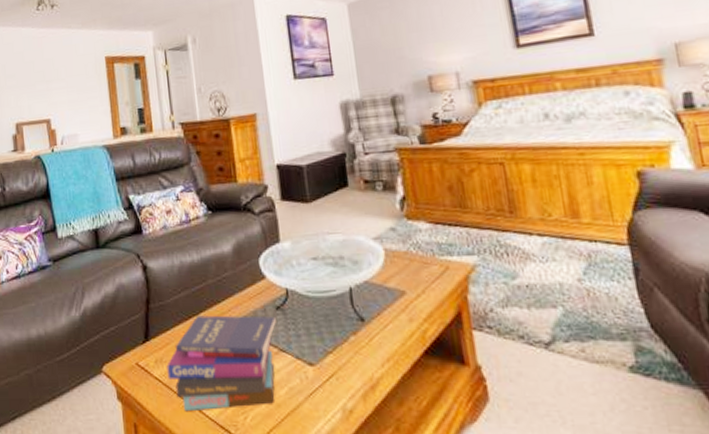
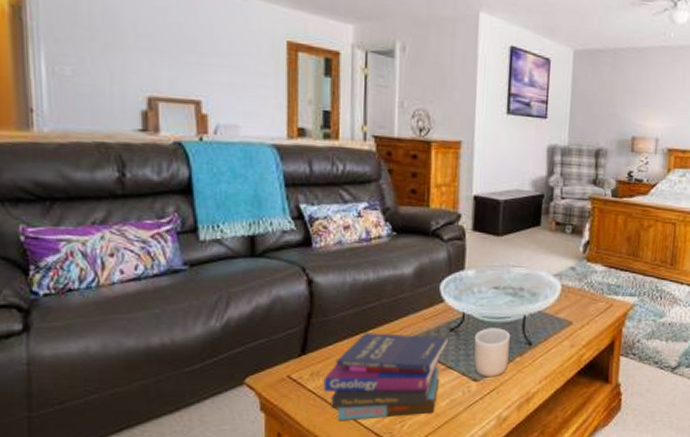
mug: none [301,303,343,361] -> present [473,328,511,378]

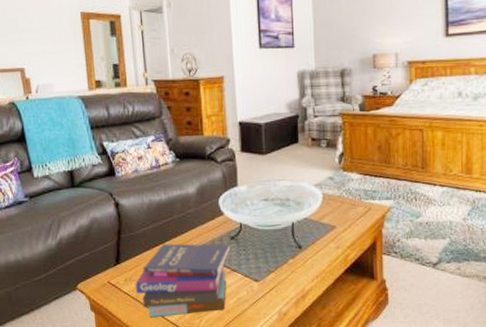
mug: present [473,328,511,378] -> none [251,234,283,278]

